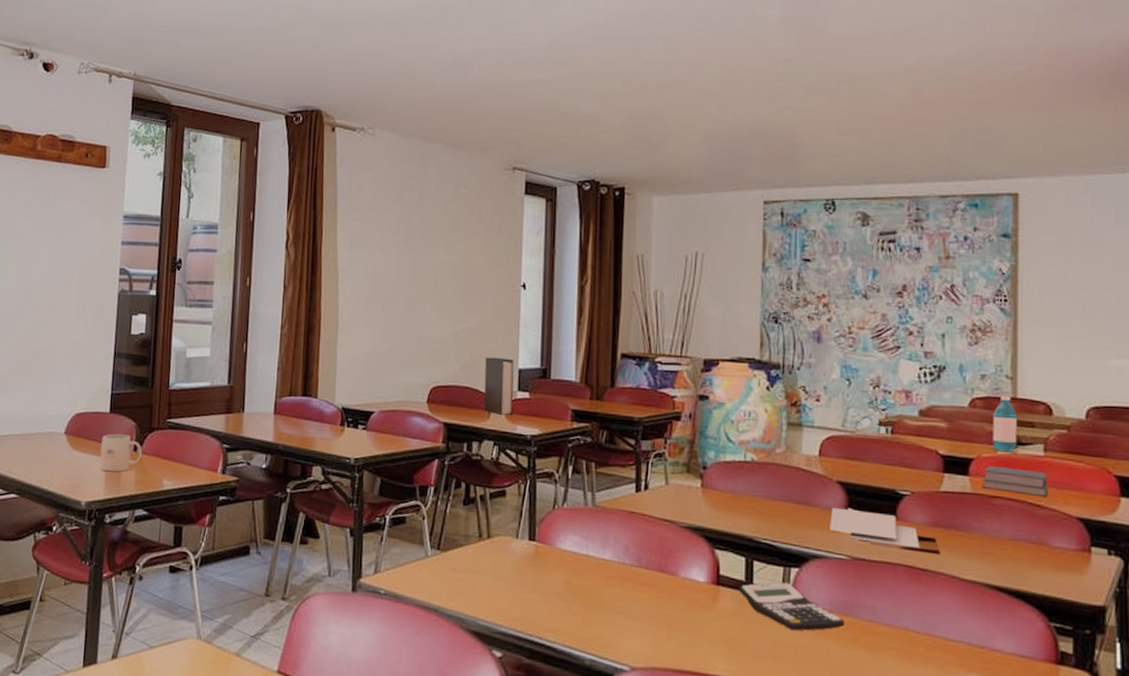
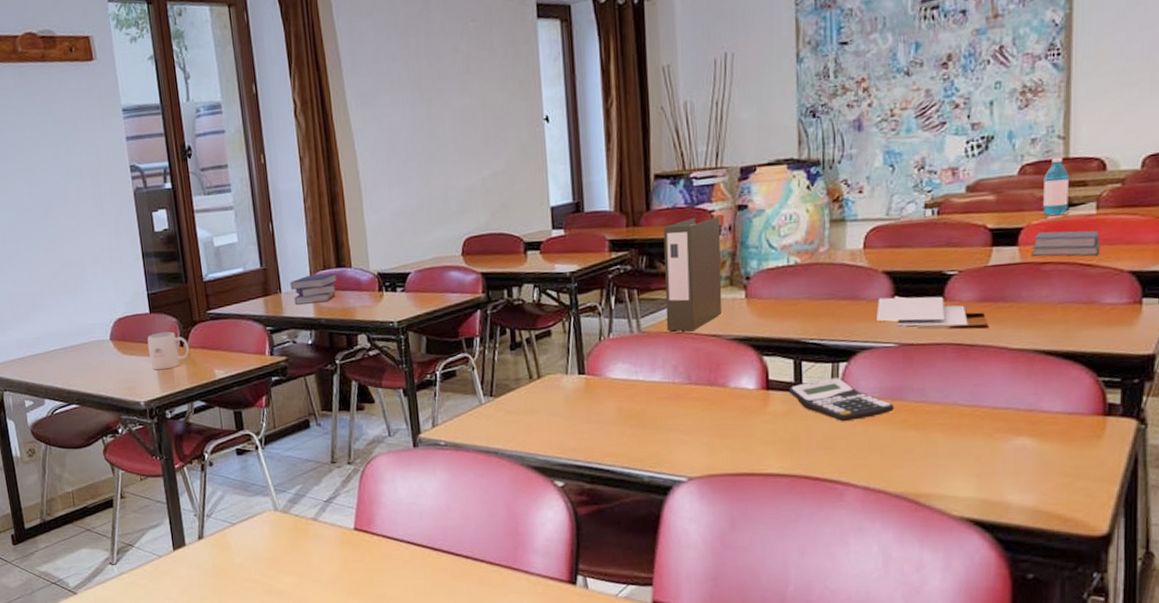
book: none [254,399,301,429] -> present [290,273,337,306]
binder: present [483,357,514,416] -> none [515,197,550,257]
binder: none [621,400,682,513] -> present [663,216,723,332]

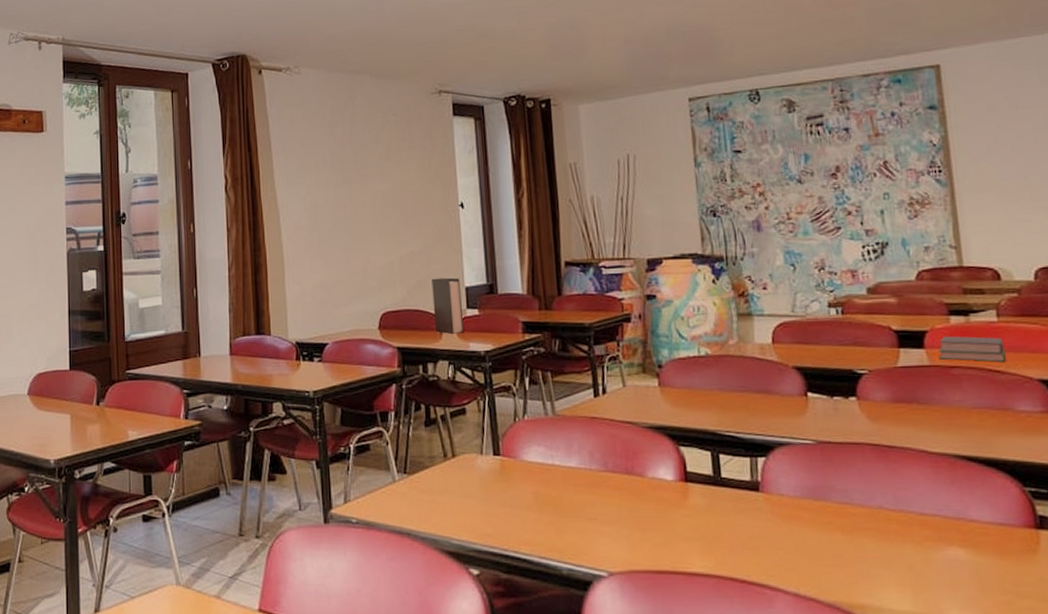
mug: present [147,331,190,370] -> none [64,389,105,428]
book: present [290,273,337,306] -> none [209,340,256,370]
binder: none [515,197,550,257] -> present [431,277,465,335]
binder: present [663,216,723,332] -> none [575,304,636,417]
calculator: present [788,378,894,422] -> none [707,473,818,521]
papers: present [877,296,989,330] -> none [790,393,906,431]
water bottle: present [1042,156,1069,216] -> none [941,264,969,321]

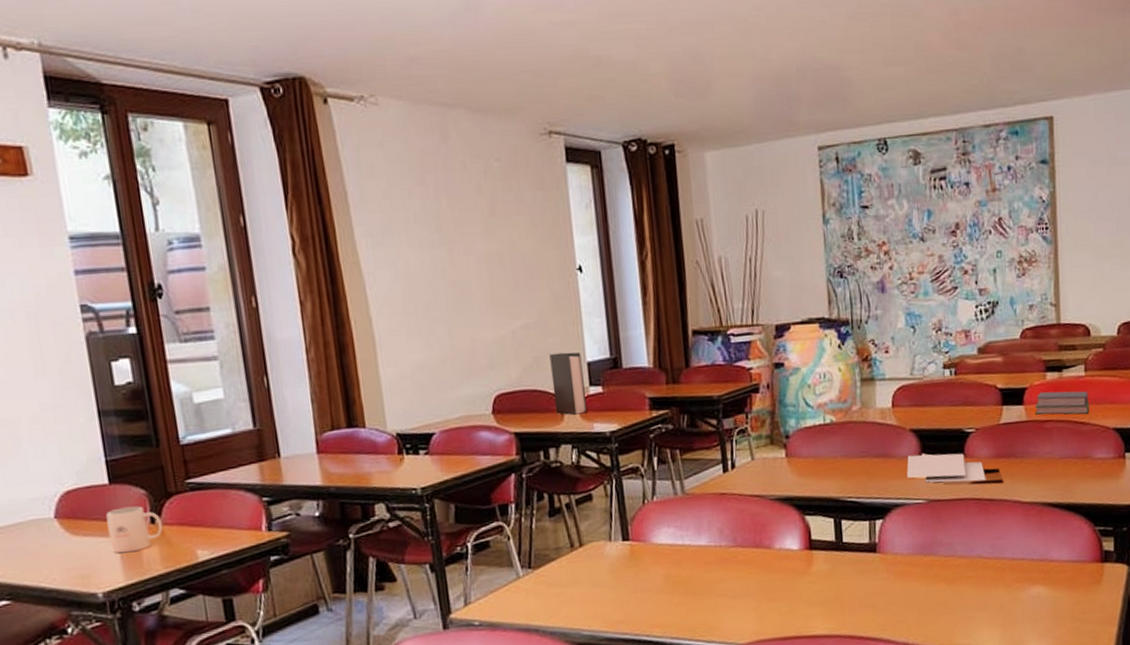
mug: none [64,389,105,428] -> present [106,506,164,554]
papers: none [790,393,906,431] -> present [906,453,1004,486]

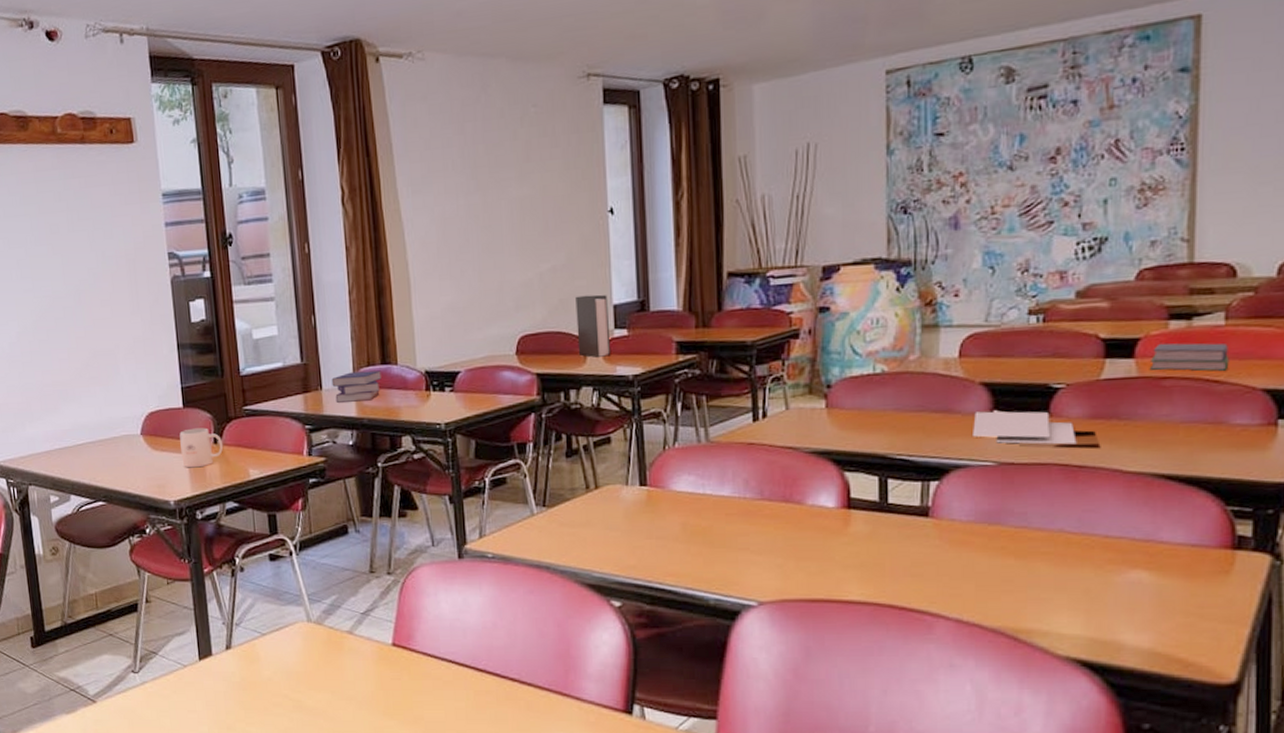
book: none [291,434,348,472] -> present [331,370,381,404]

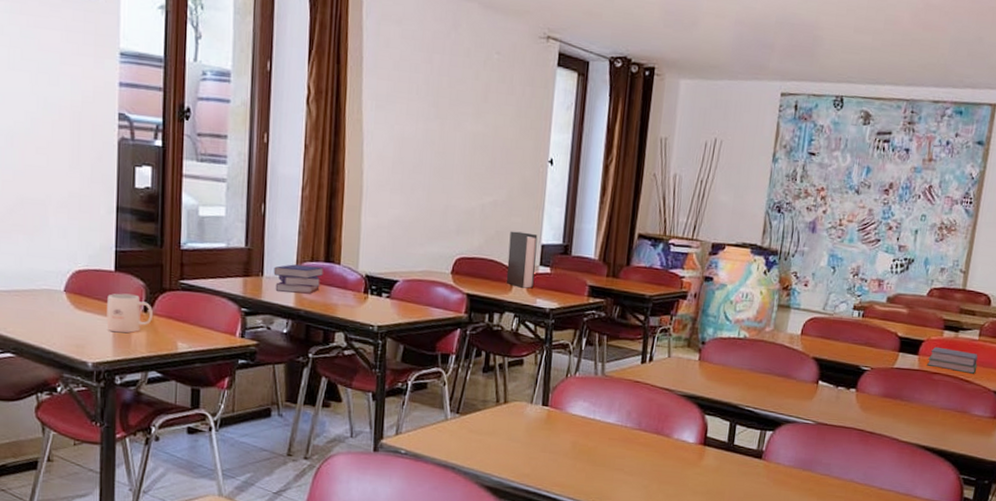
papers: present [973,411,1101,450] -> none [802,380,887,421]

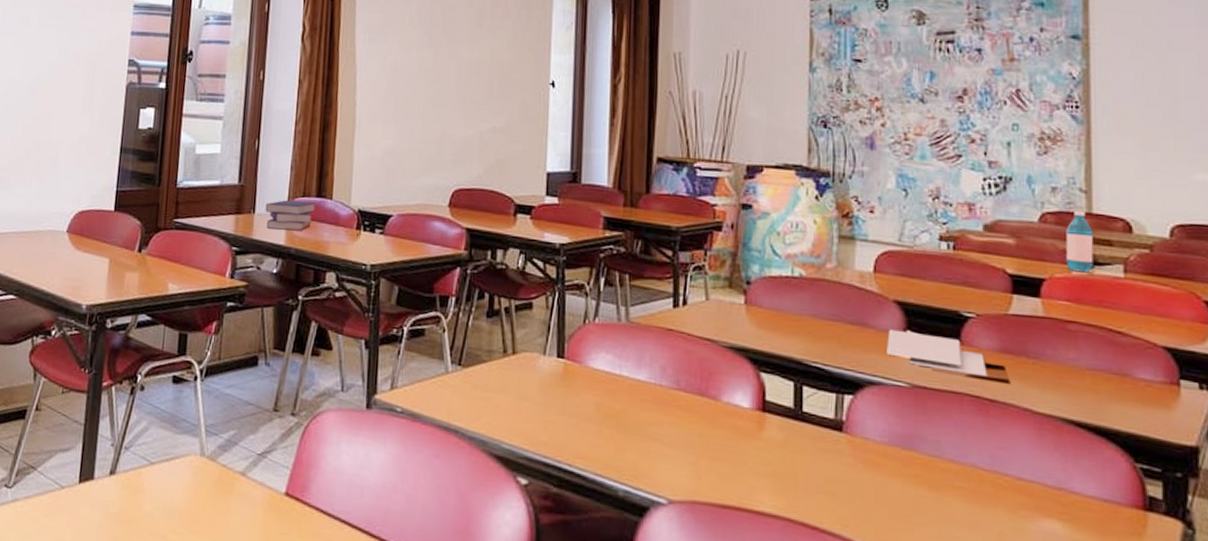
mug: present [107,293,154,334] -> none [103,233,148,274]
binder: present [506,231,538,289] -> none [509,159,542,222]
papers: none [802,380,887,421] -> present [887,329,1011,385]
book: present [926,346,978,374] -> none [1054,286,1130,323]
water bottle: none [940,286,964,336] -> present [1065,210,1094,273]

